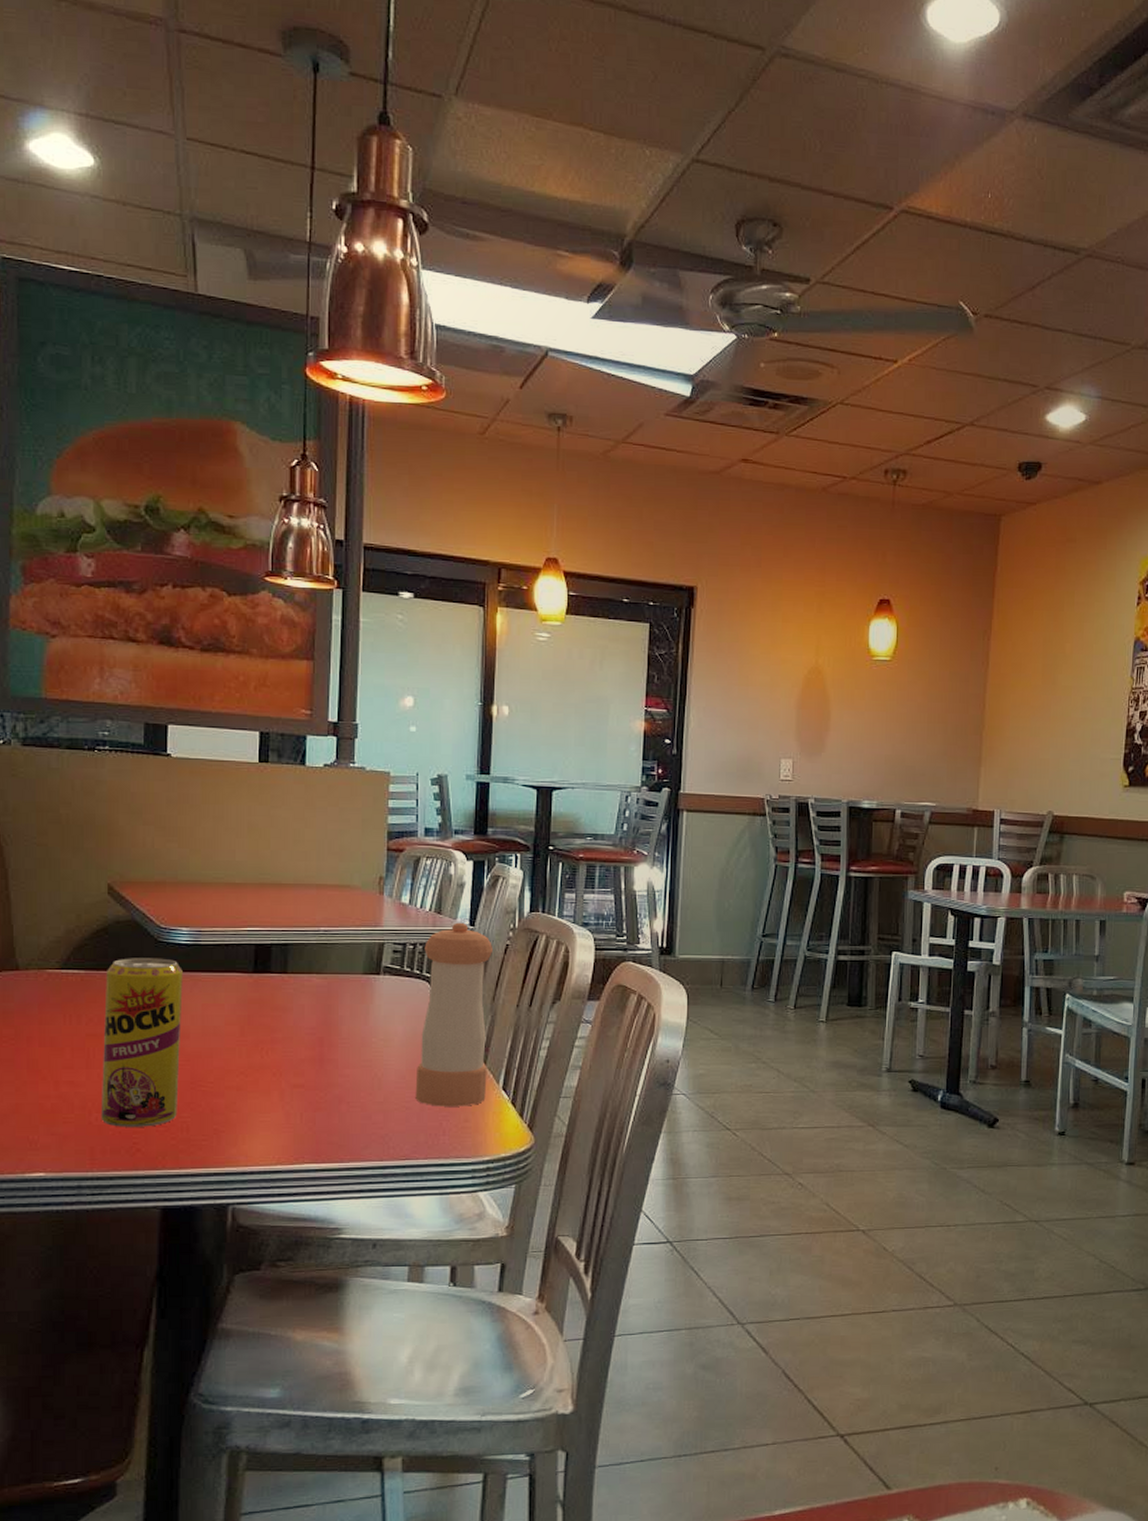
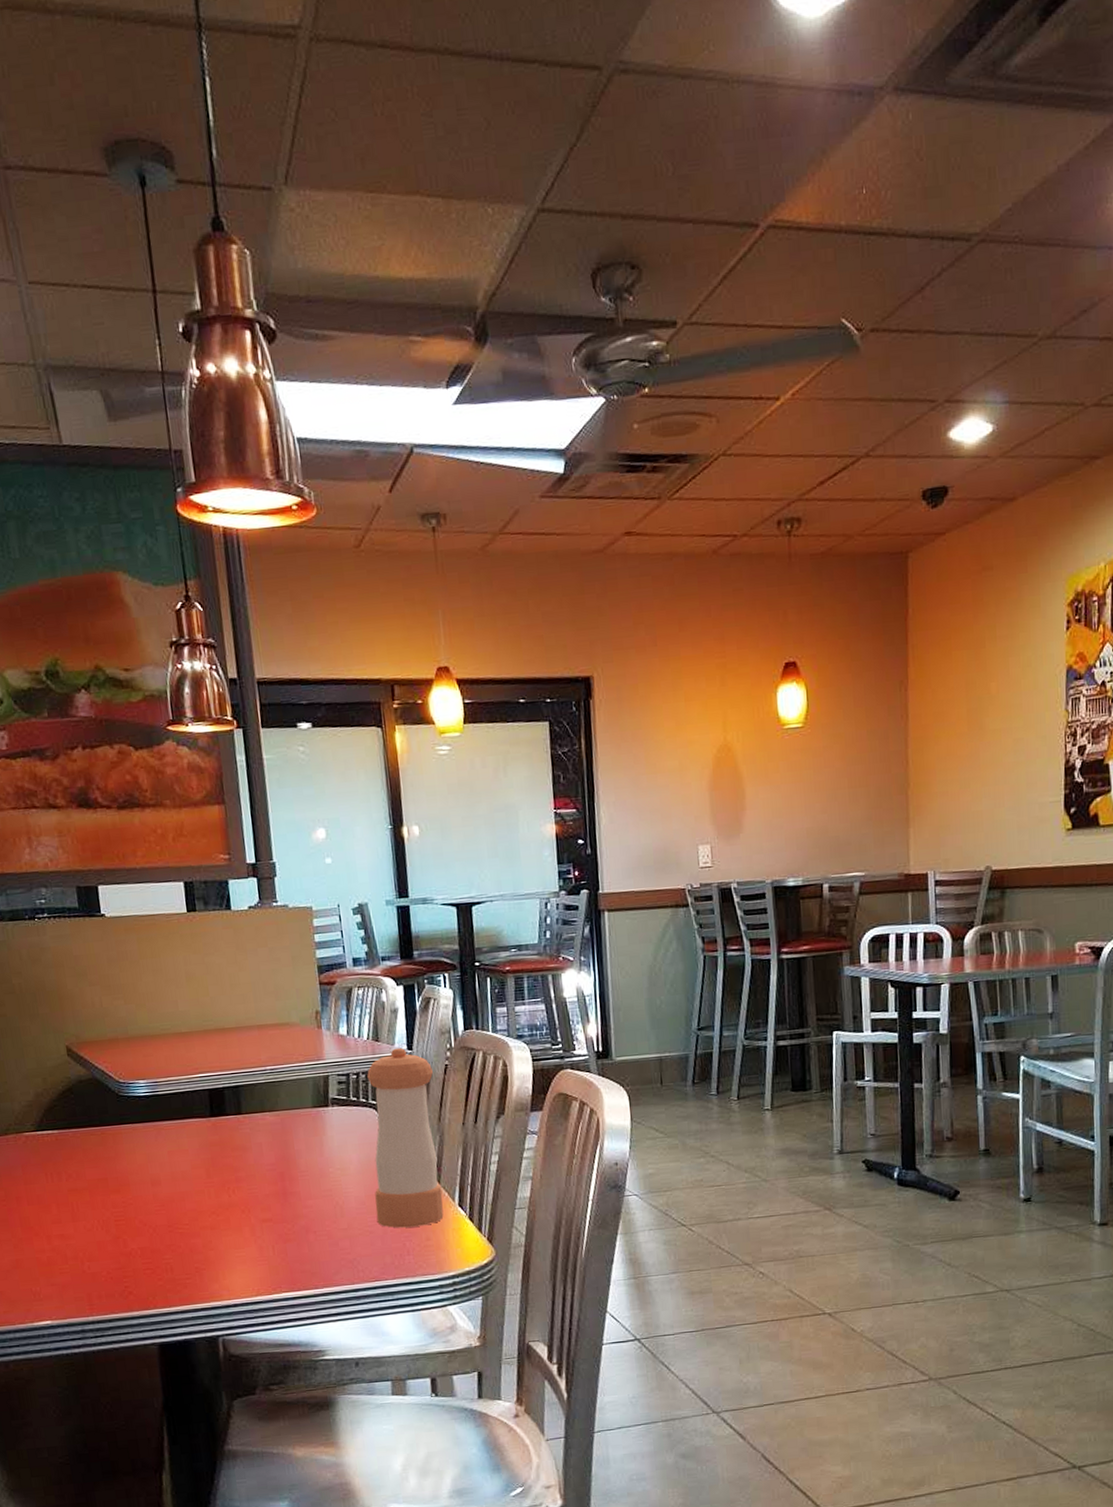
beverage can: present [101,958,183,1127] -> none [77,1111,161,1273]

